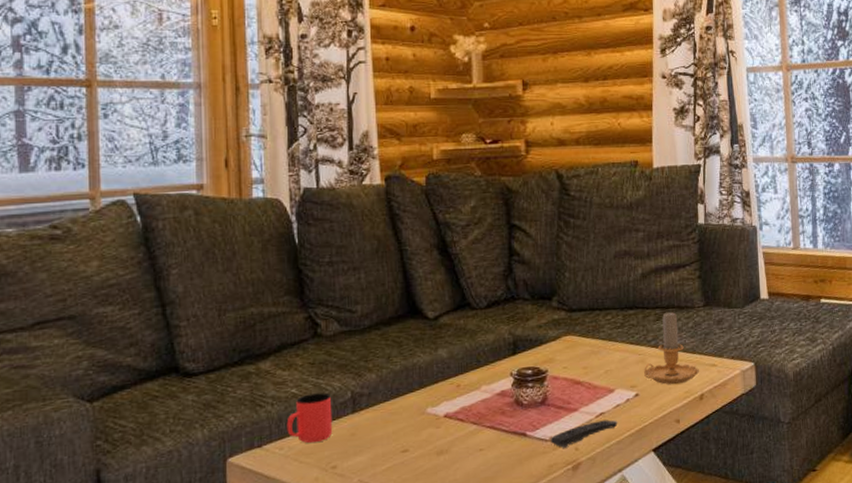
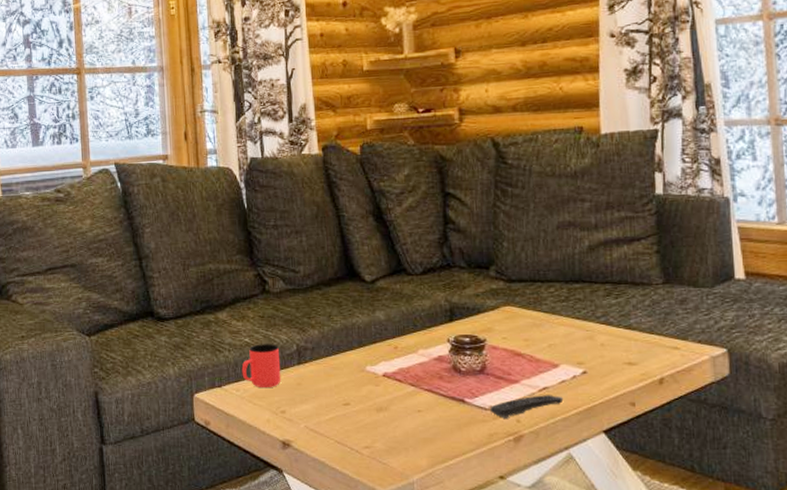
candle: present [644,310,699,385] -> none [592,286,658,365]

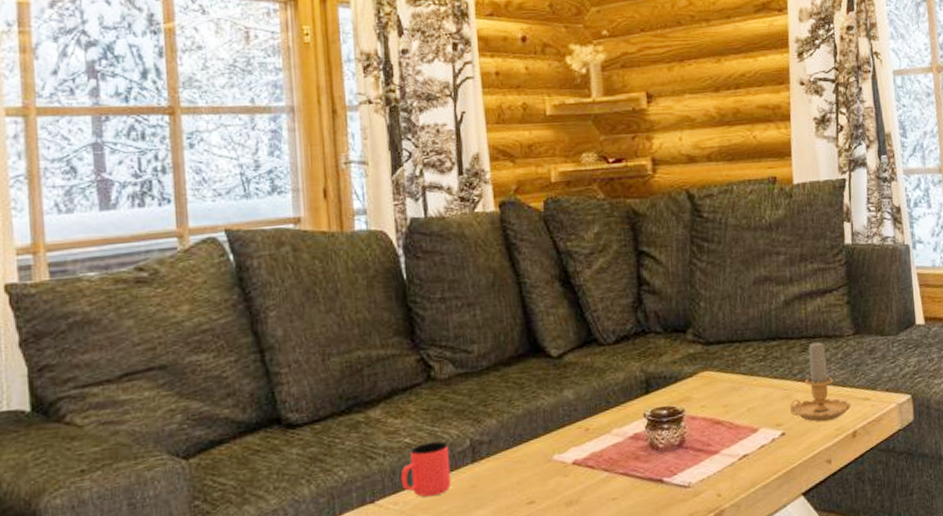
remote control: present [489,395,564,418] -> none [689,462,764,495]
candle: none [592,286,658,365] -> present [790,340,851,422]

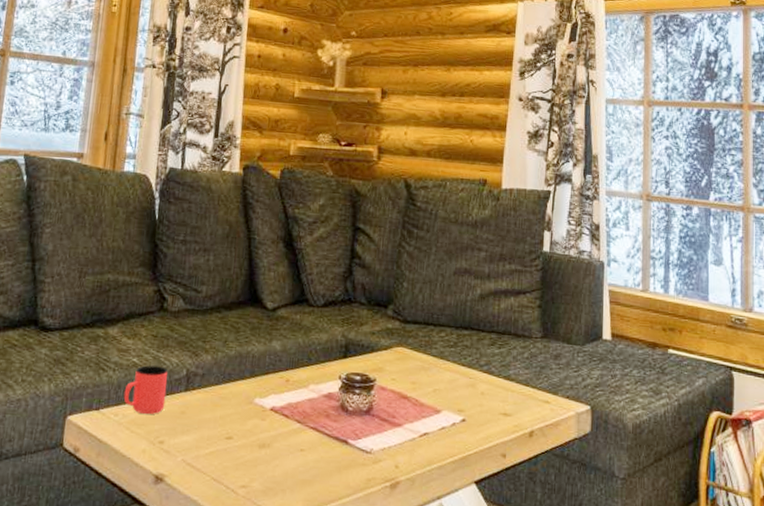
candle: present [790,340,851,422] -> none [473,336,531,416]

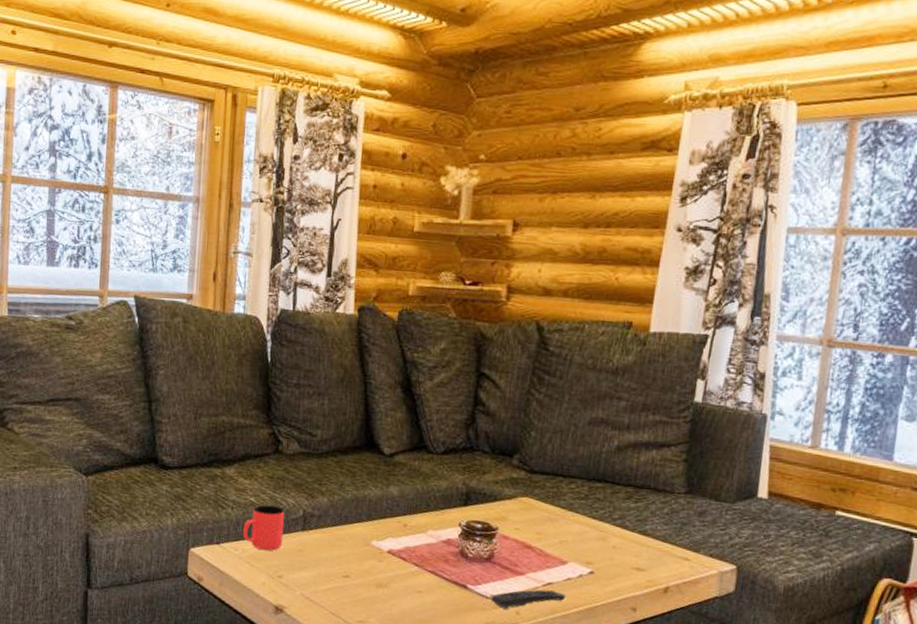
remote control: none [370,440,442,463] -> present [490,589,567,609]

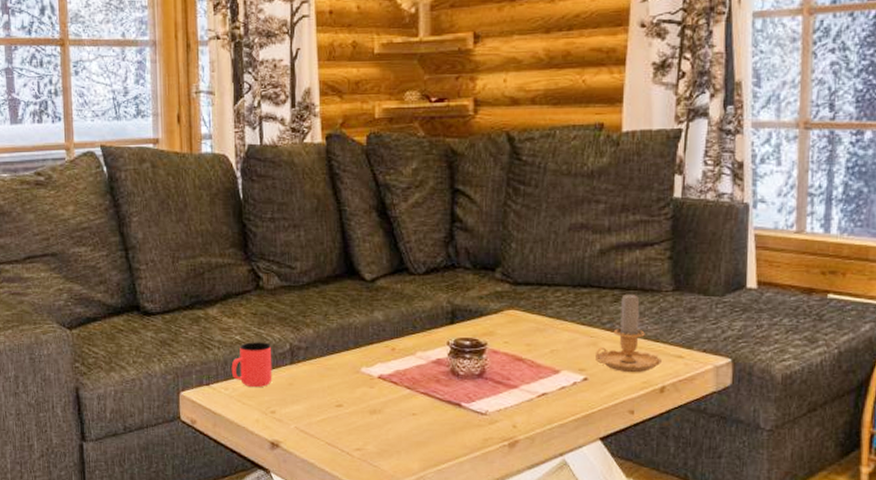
remote control: present [490,589,567,609] -> none [486,401,562,424]
candle: none [603,490,668,571] -> present [596,292,662,373]

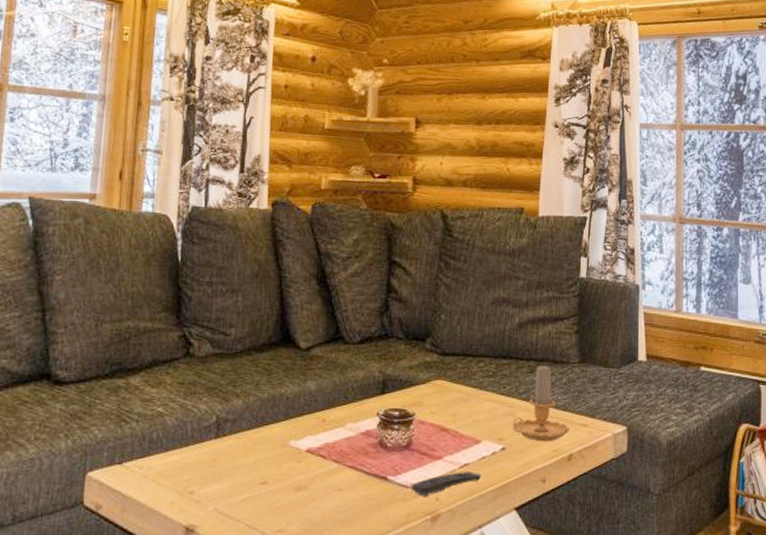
cup: present [231,342,273,388] -> none [148,414,197,466]
remote control: none [486,401,562,424] -> present [410,472,482,497]

